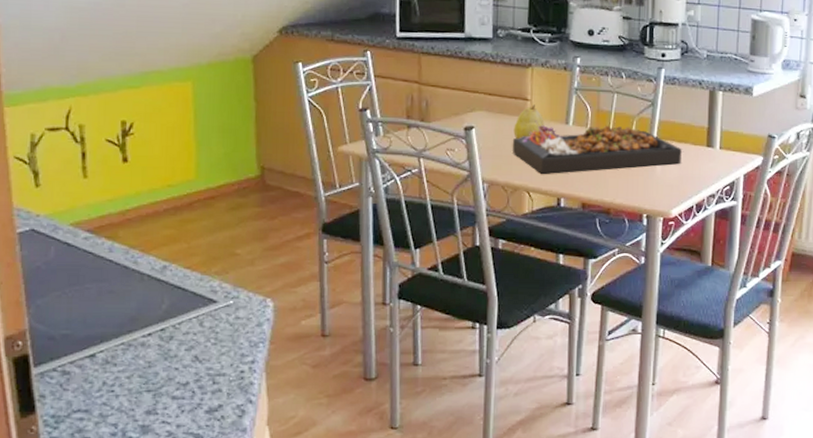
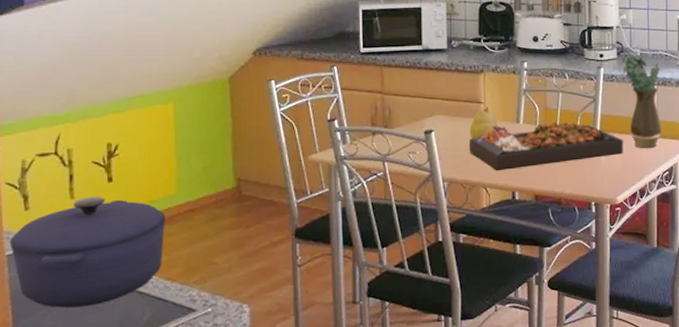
cooking pot: none [20,176,185,291] -> present [9,196,166,308]
vase: none [685,51,728,160] -> present [622,51,662,148]

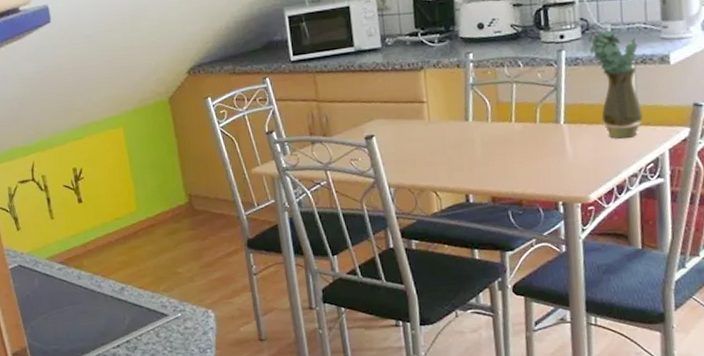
cooking pot: present [9,196,166,308] -> none [10,215,134,313]
fruit: present [470,107,498,139] -> none [413,106,444,141]
food platter: present [470,121,624,170] -> none [414,115,595,173]

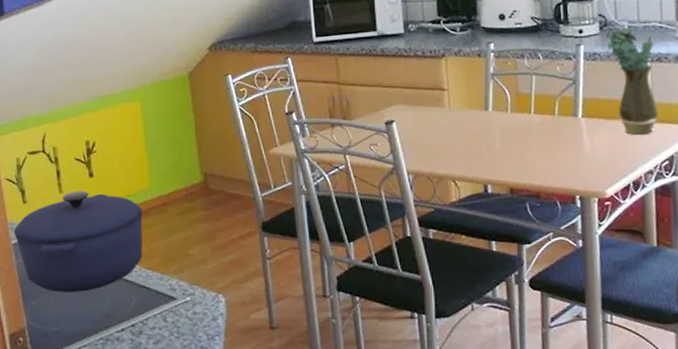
cooking pot: none [10,215,134,313] -> present [14,190,143,292]

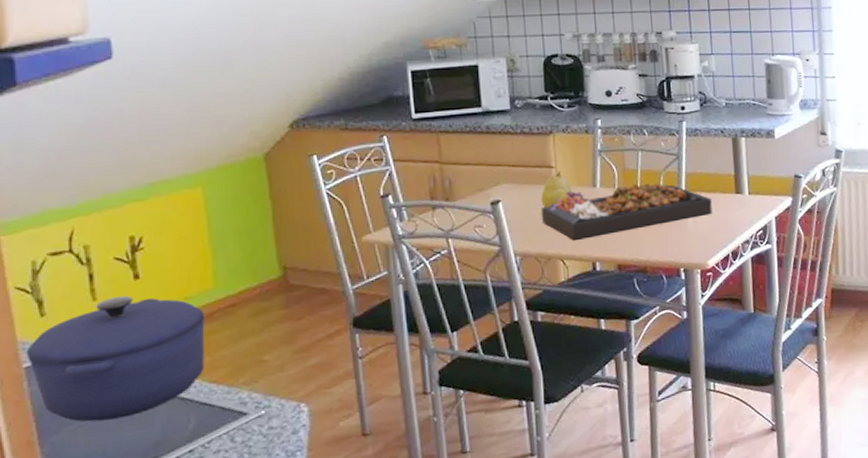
fruit: none [433,94,464,129] -> present [541,171,572,207]
food platter: none [434,107,612,162] -> present [542,183,713,240]
vase: present [606,24,658,135] -> none [705,101,753,207]

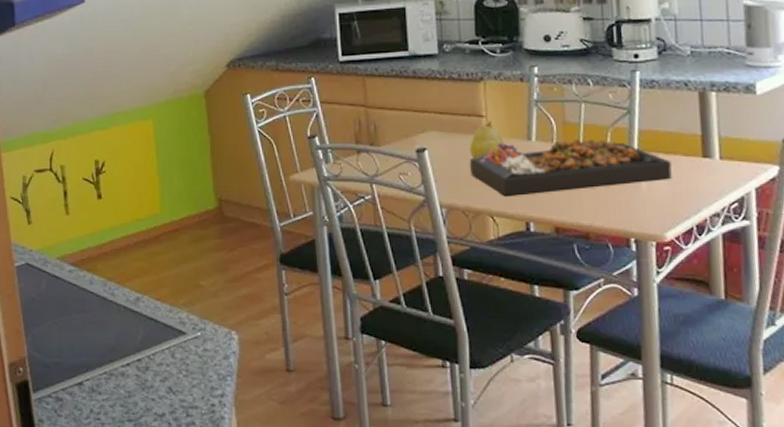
cooking pot: present [26,295,205,422] -> none [17,212,152,321]

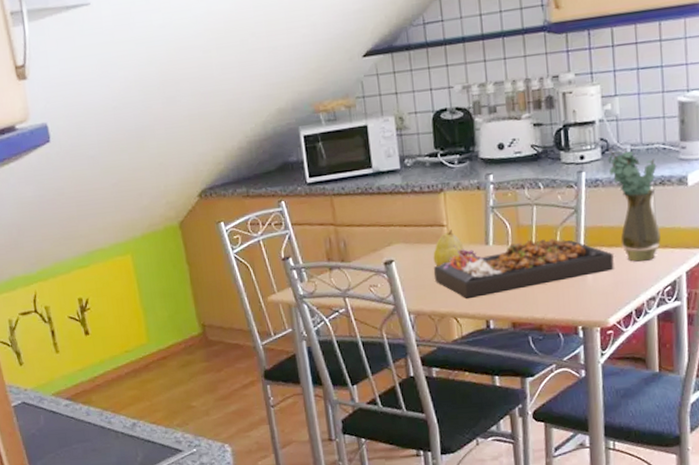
vase: none [665,49,726,172] -> present [608,148,661,262]

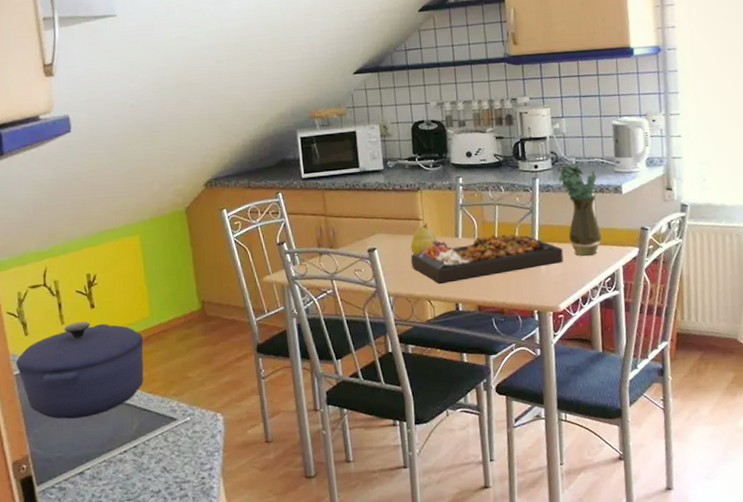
cooking pot: none [12,348,146,451] -> present [15,321,144,419]

